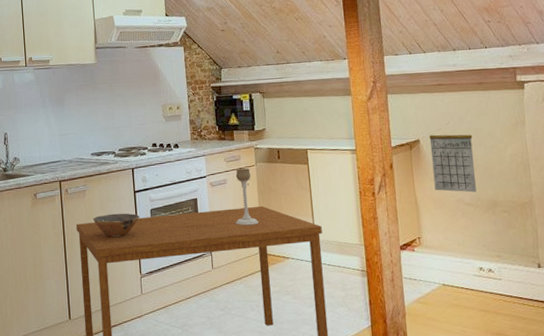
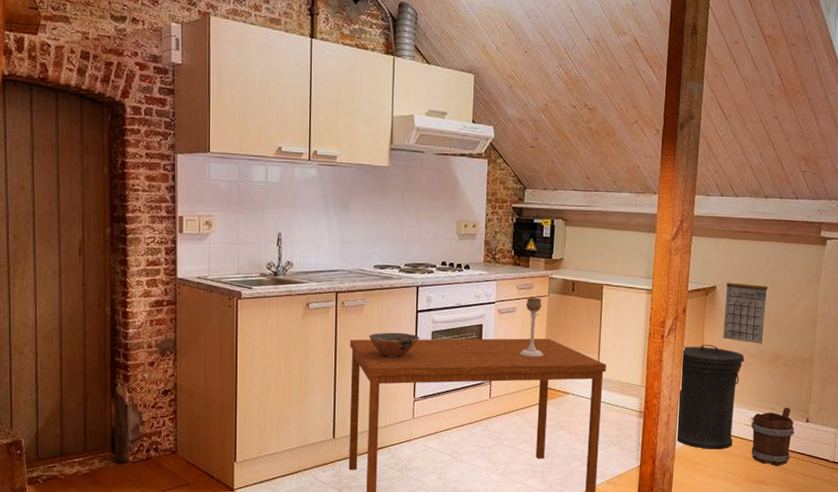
trash can: none [395,198,464,304] -> present [675,345,744,450]
bucket: none [480,254,529,316] -> present [751,407,795,465]

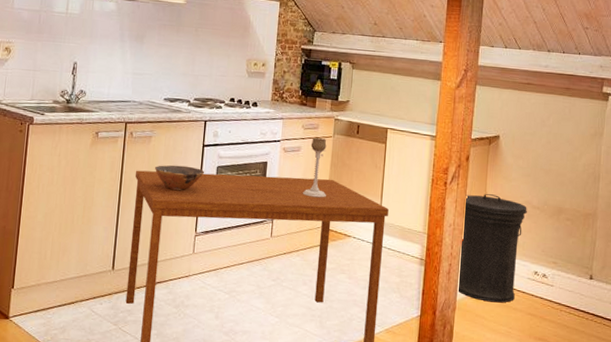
calendar: present [723,271,768,344] -> none [506,123,551,197]
bucket: present [751,407,795,465] -> none [533,262,578,323]

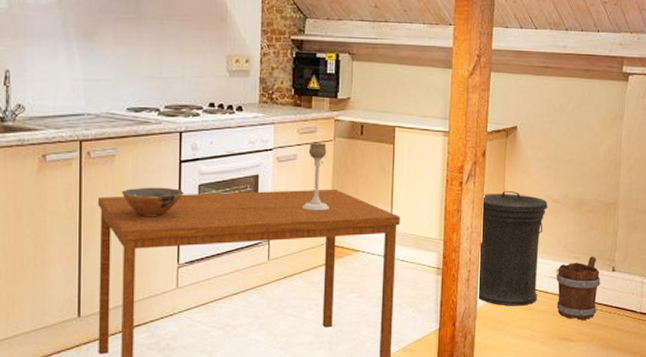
bucket: none [533,262,578,323] -> present [556,256,601,320]

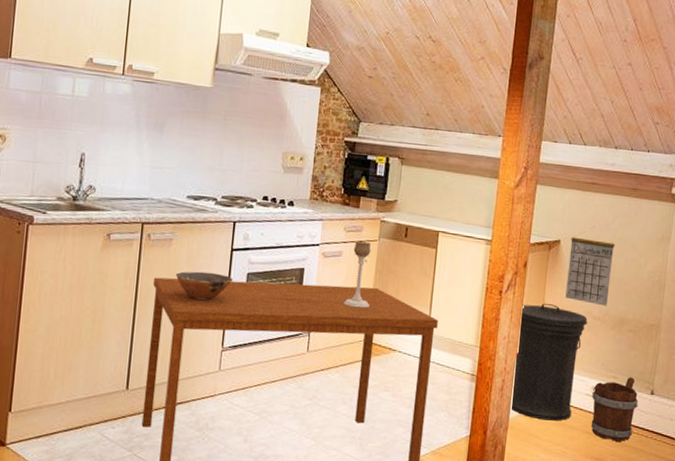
calendar: none [525,110,571,189] -> present [565,226,615,306]

